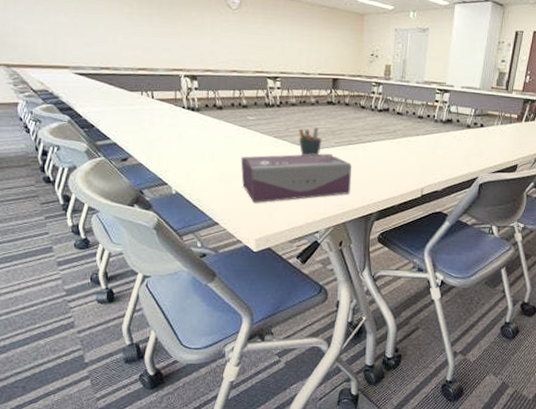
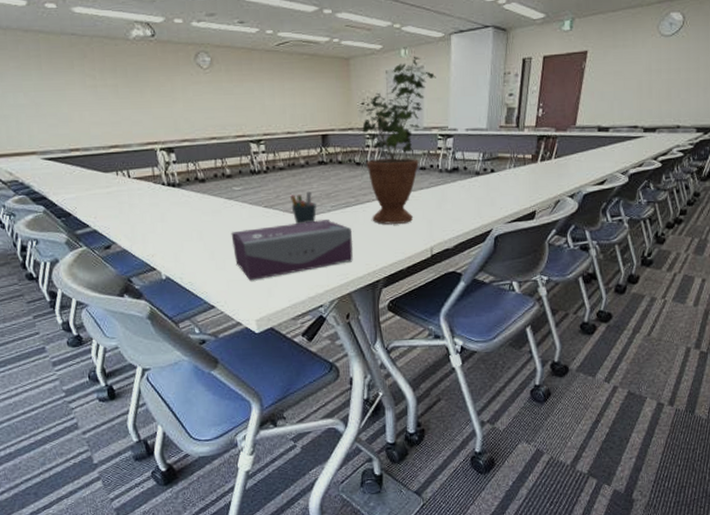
potted plant: none [369,19,439,164] -> present [362,56,436,224]

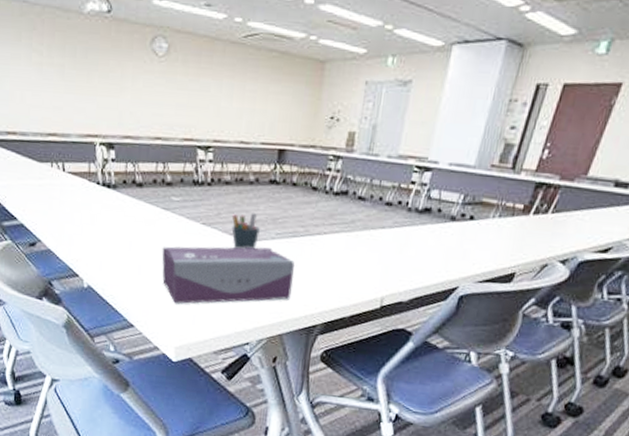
potted plant: present [362,56,436,224] -> none [319,66,425,265]

